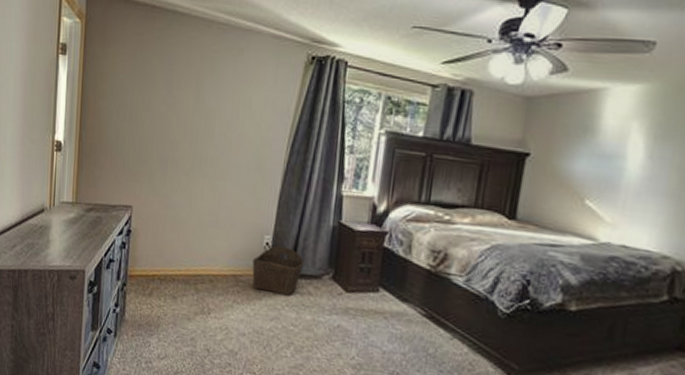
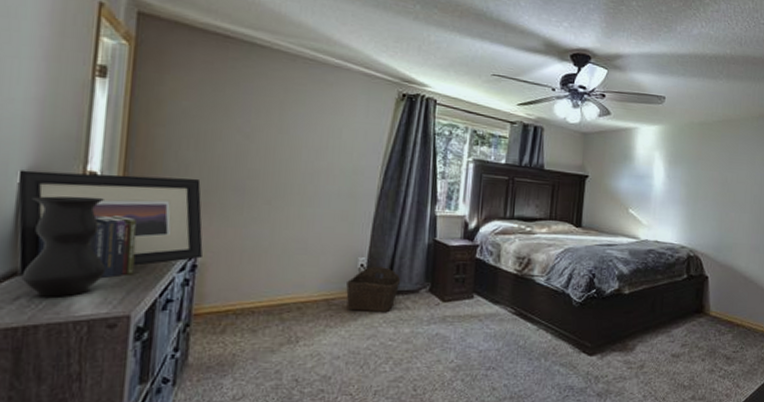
picture frame: none [12,138,136,229] -> present [16,170,203,277]
vase: none [16,161,68,249] -> present [21,196,106,297]
books: none [25,180,89,236] -> present [37,215,137,278]

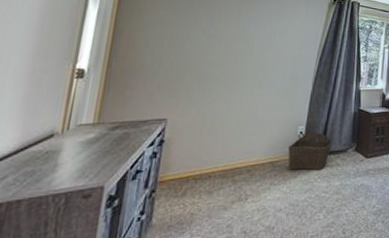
picture frame: present [16,170,203,277] -> none [7,70,171,159]
vase: present [21,196,106,297] -> none [10,89,89,175]
books: present [37,215,137,278] -> none [26,103,115,155]

